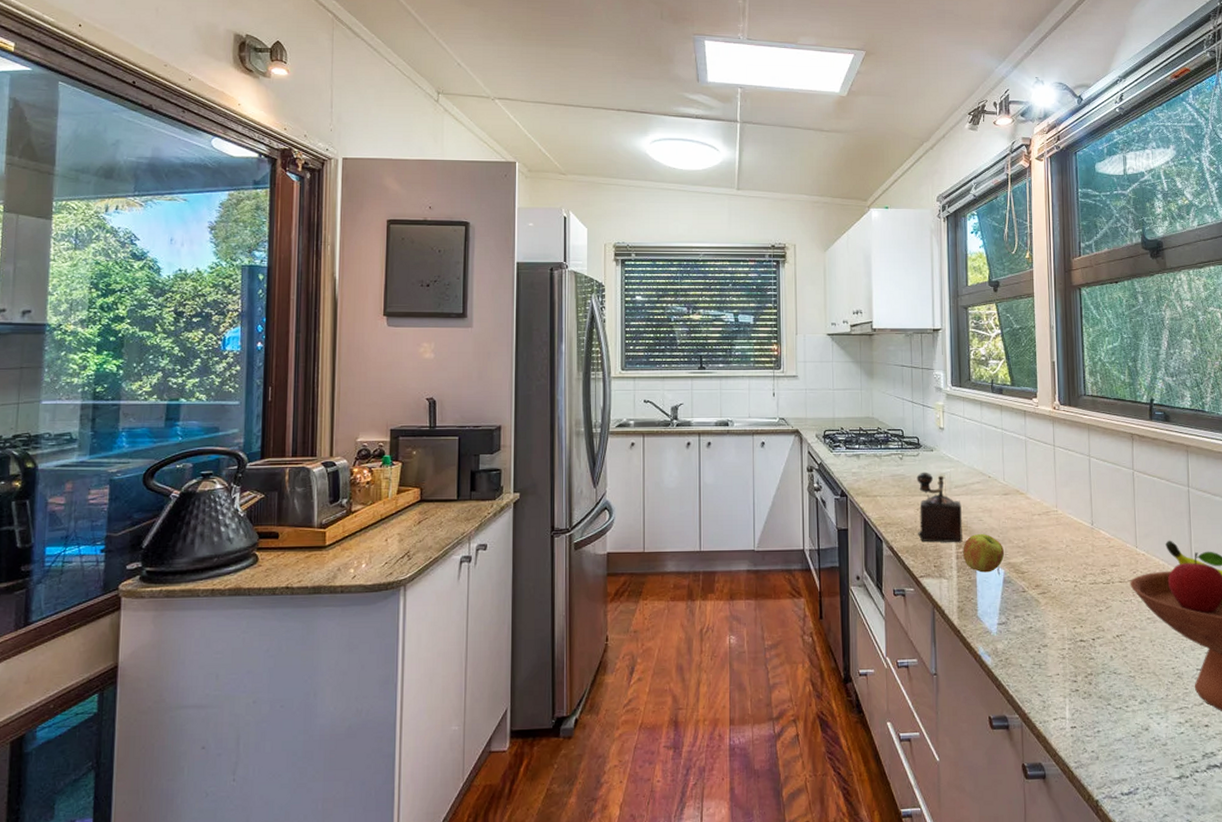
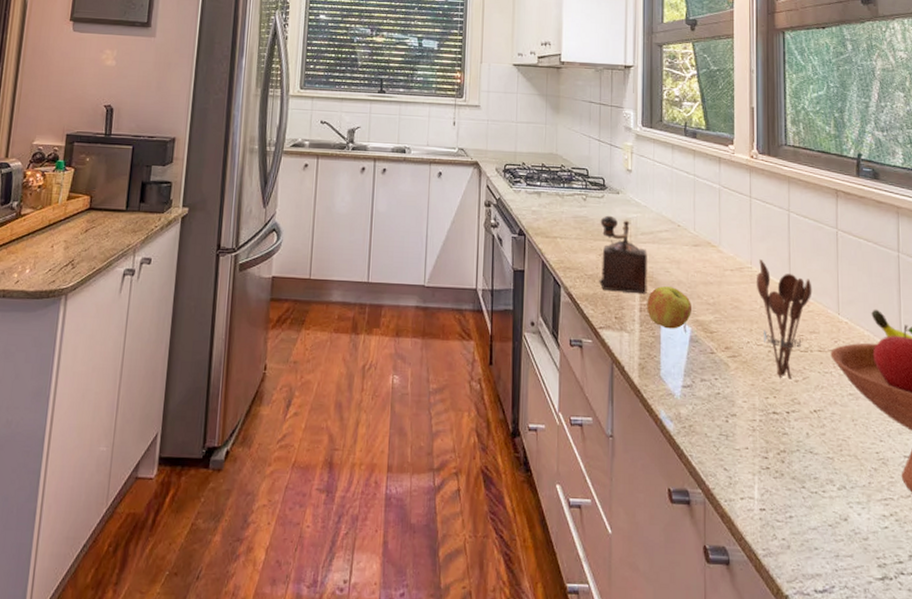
utensil holder: none [1061,503,1113,610] -> present [756,259,813,380]

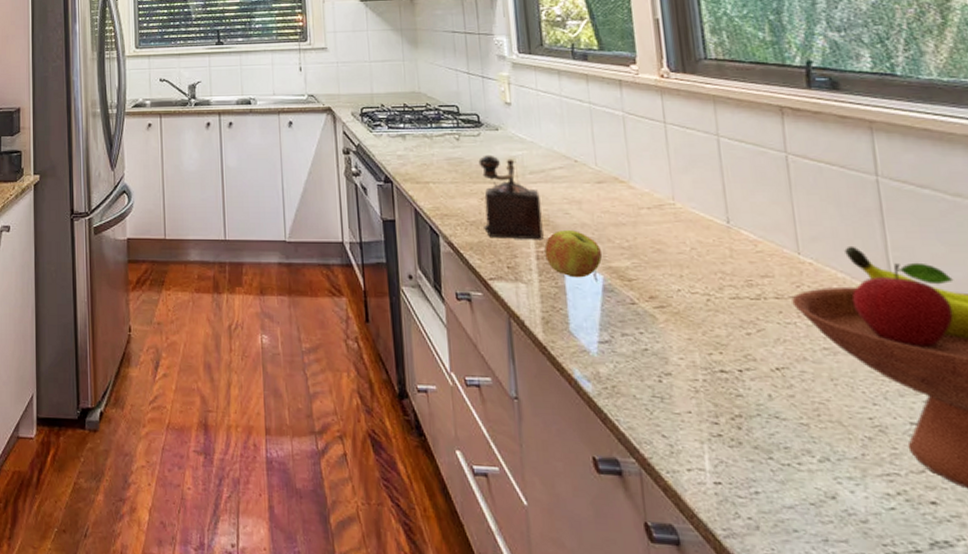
utensil holder: present [756,259,813,380] -> none [681,194,760,332]

